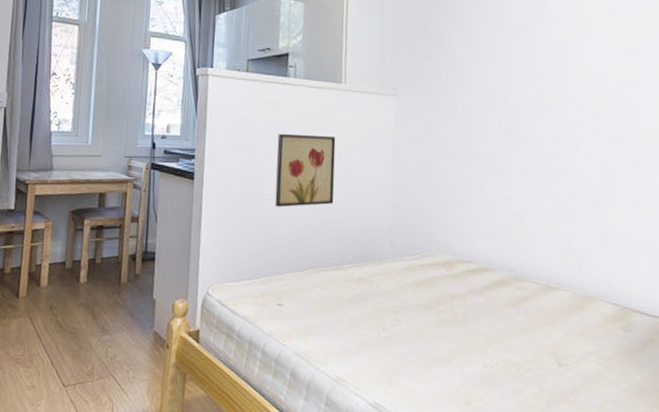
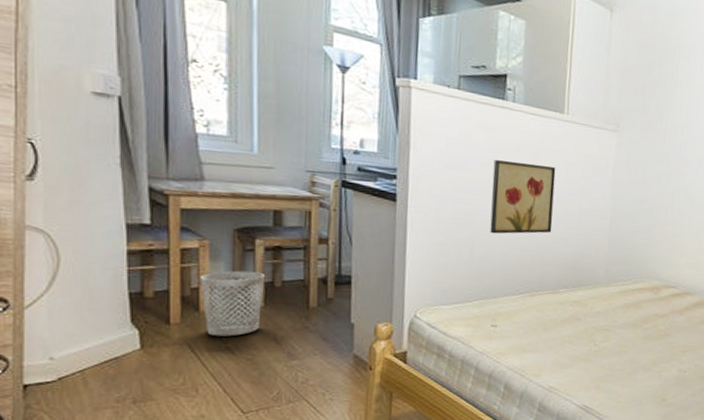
wastebasket: none [43,248,89,310] -> present [201,270,264,337]

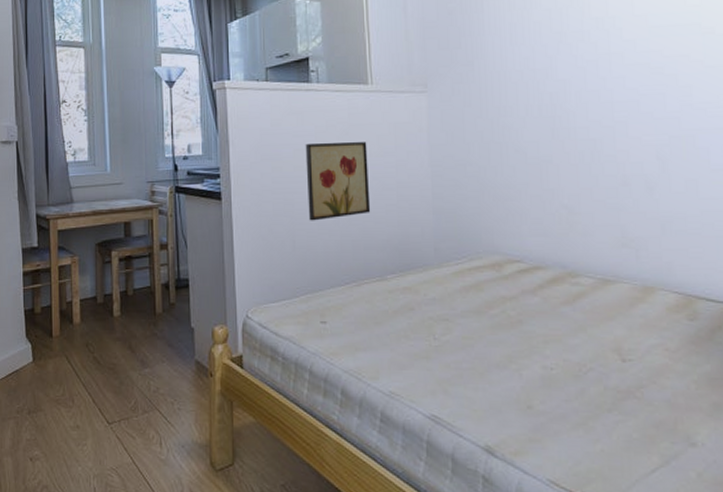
wastebasket: present [201,270,264,337] -> none [73,282,120,347]

